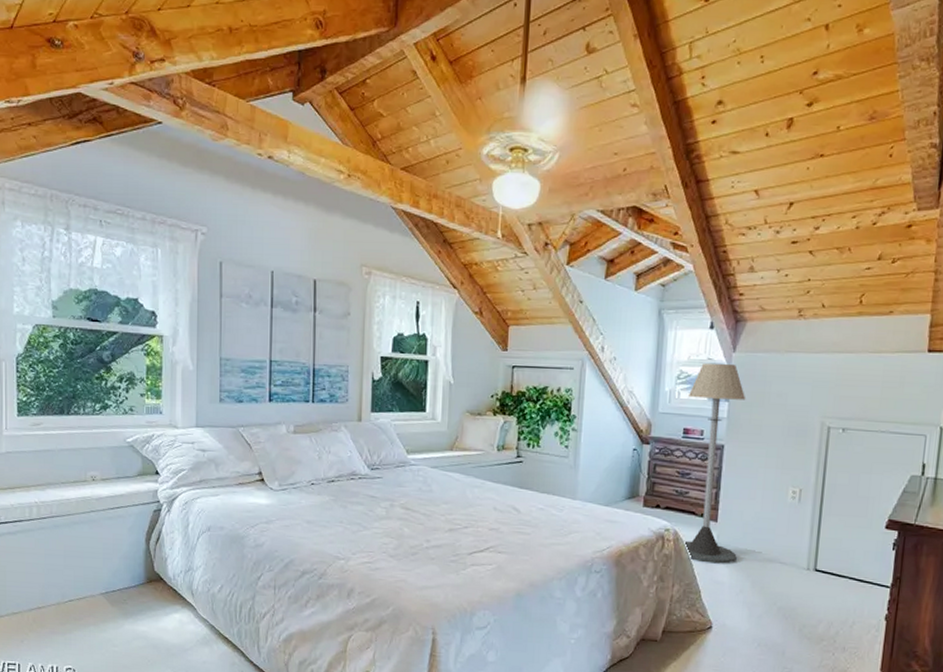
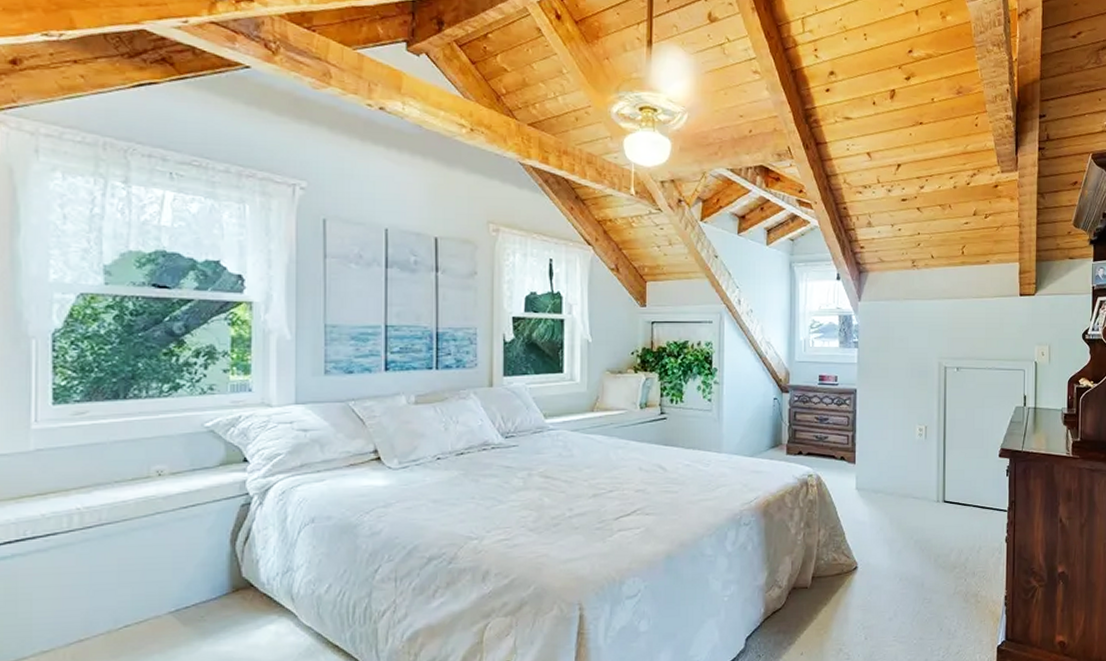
floor lamp: present [684,363,746,564] -> none [822,312,875,505]

